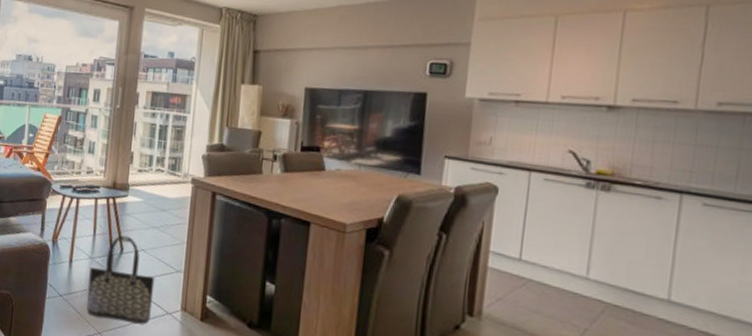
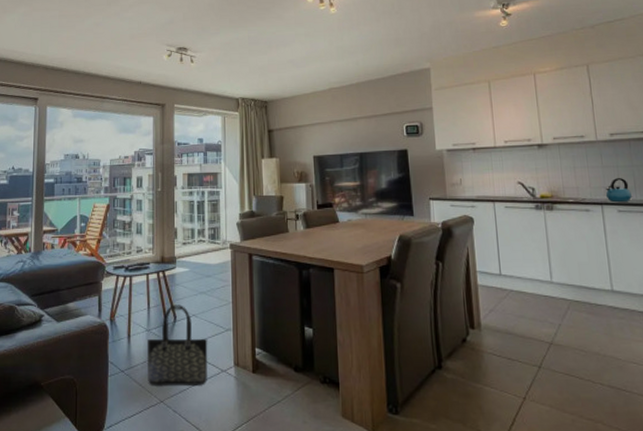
kettle: none [690,162,729,195] -> present [605,178,632,203]

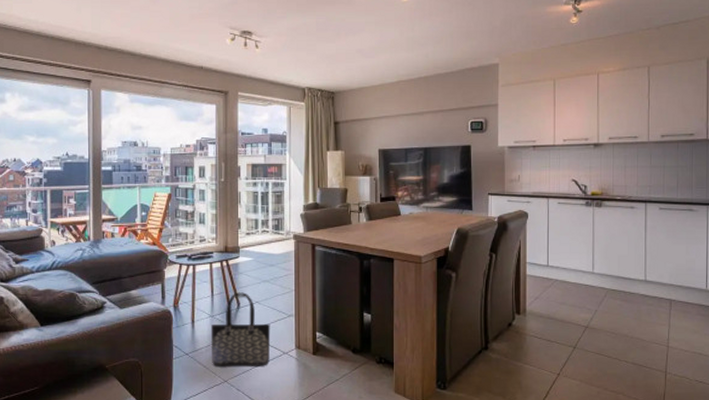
kettle: present [605,178,632,203] -> none [650,178,673,201]

